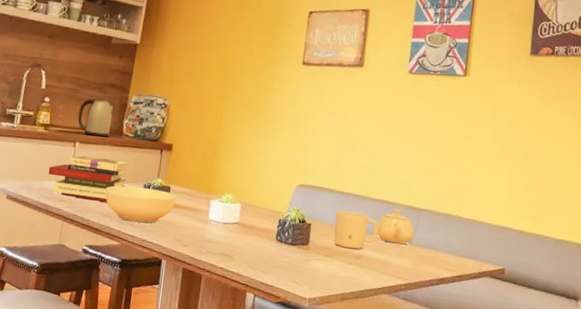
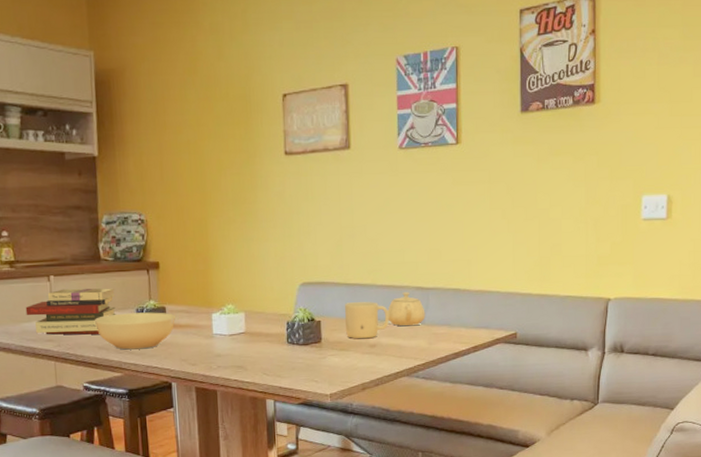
kettle: present [78,98,114,138] -> none [45,223,86,266]

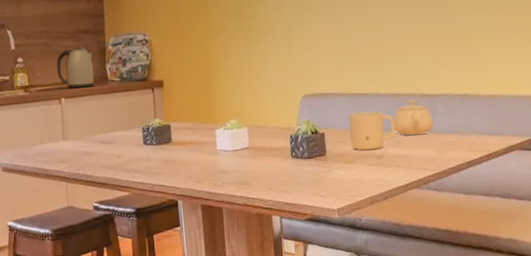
books: present [25,288,116,335] -> none [39,108,123,156]
kettle: none [45,223,86,266] -> present [56,47,94,89]
bowl: present [94,312,175,350] -> none [102,130,180,169]

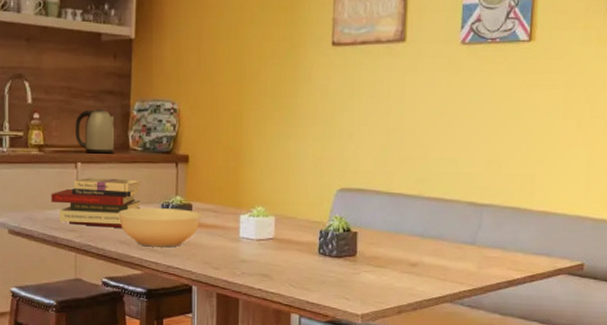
books: none [39,108,123,156] -> present [51,177,141,228]
bowl: none [102,130,180,169] -> present [118,207,201,248]
mug: present [349,111,396,151] -> none [385,214,436,257]
teapot: present [393,99,434,136] -> none [433,207,477,246]

